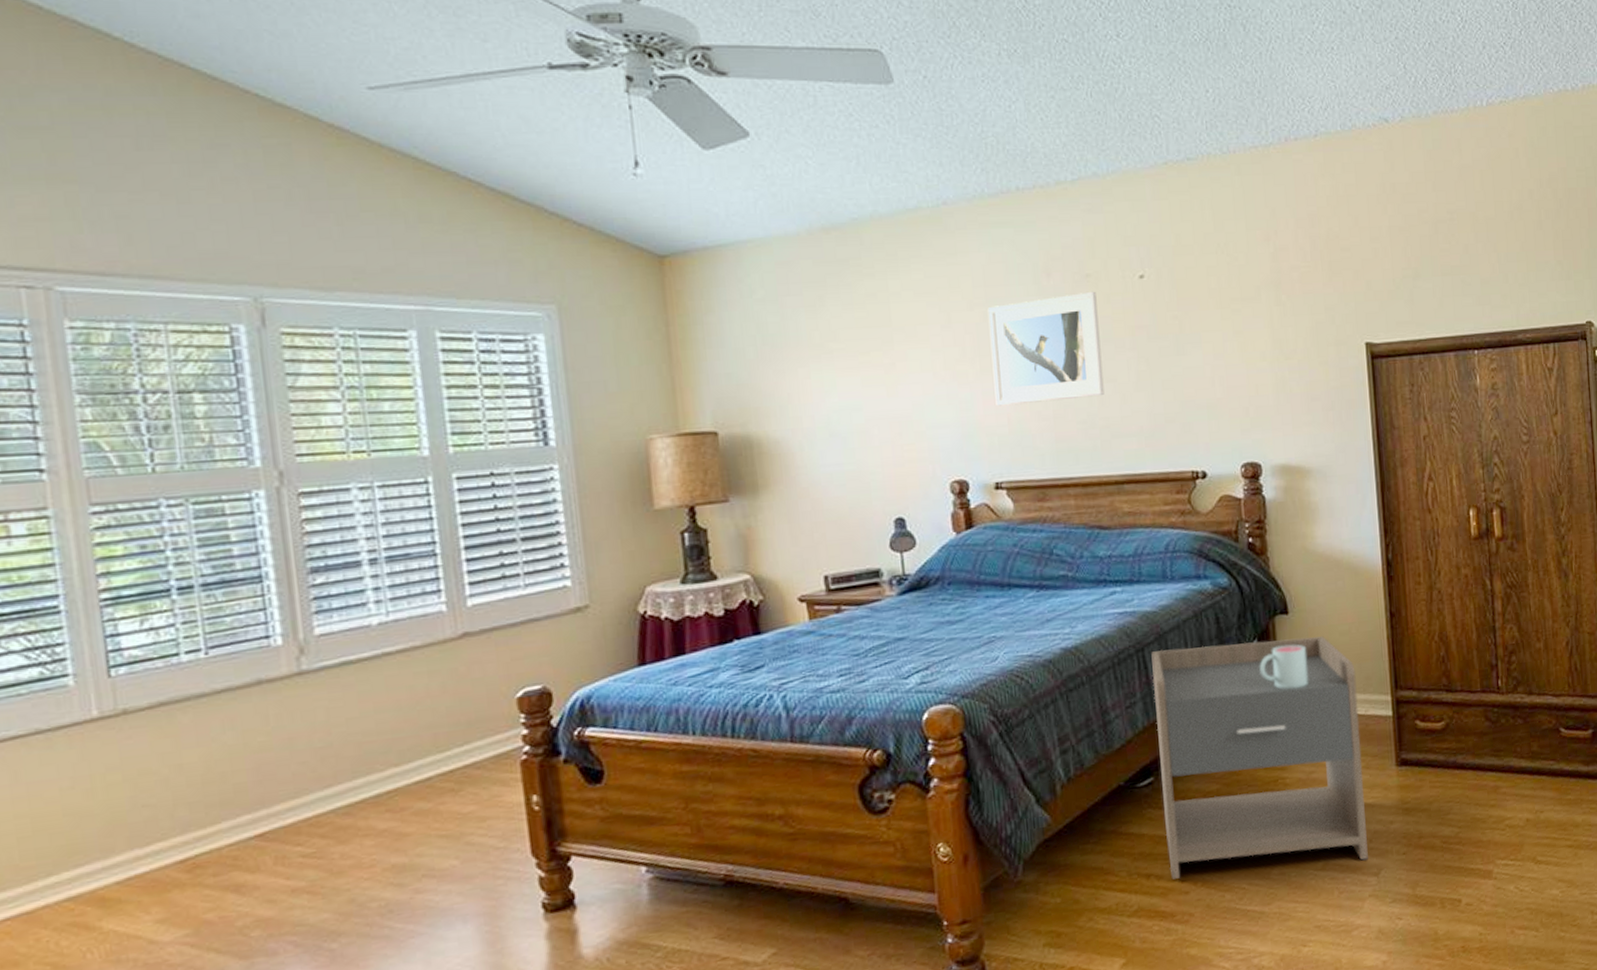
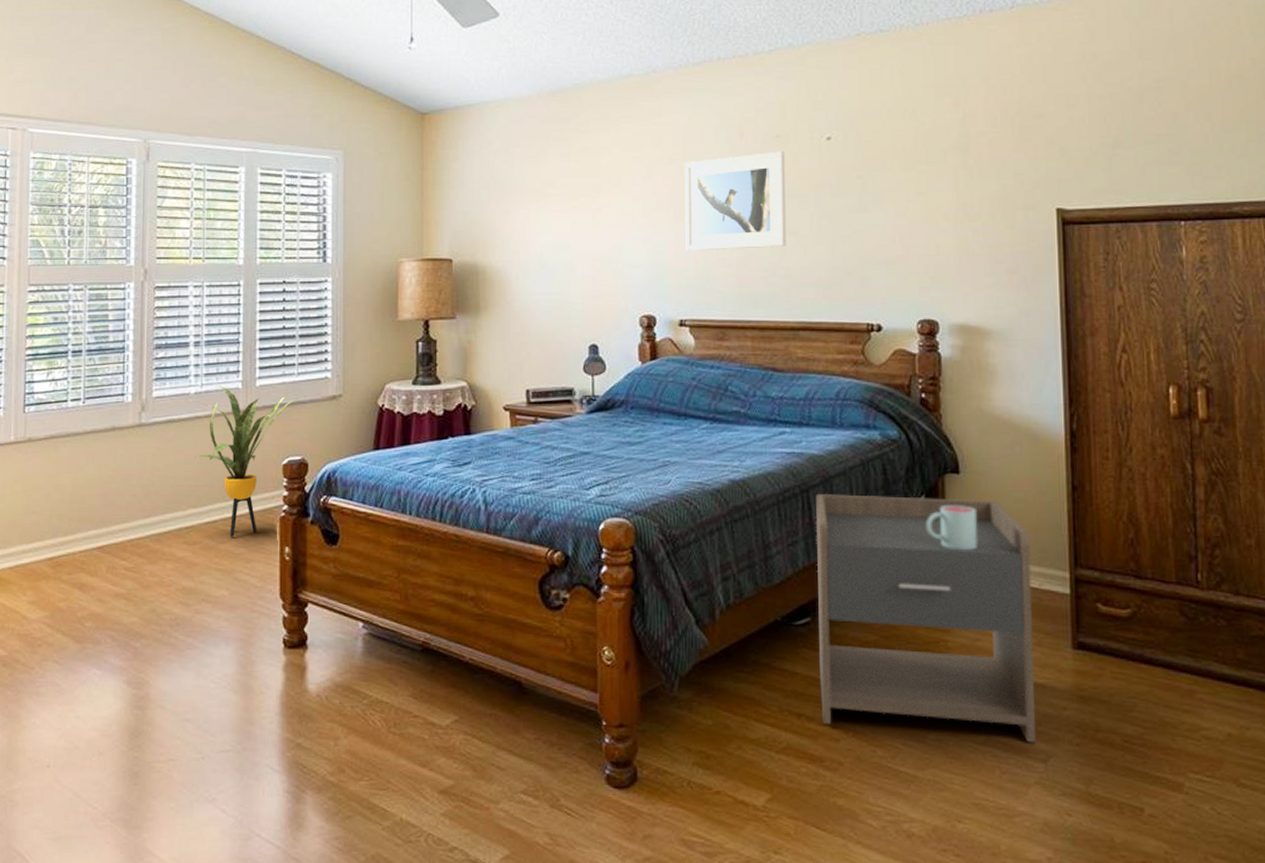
house plant: none [389,610,528,795] -> present [195,385,298,537]

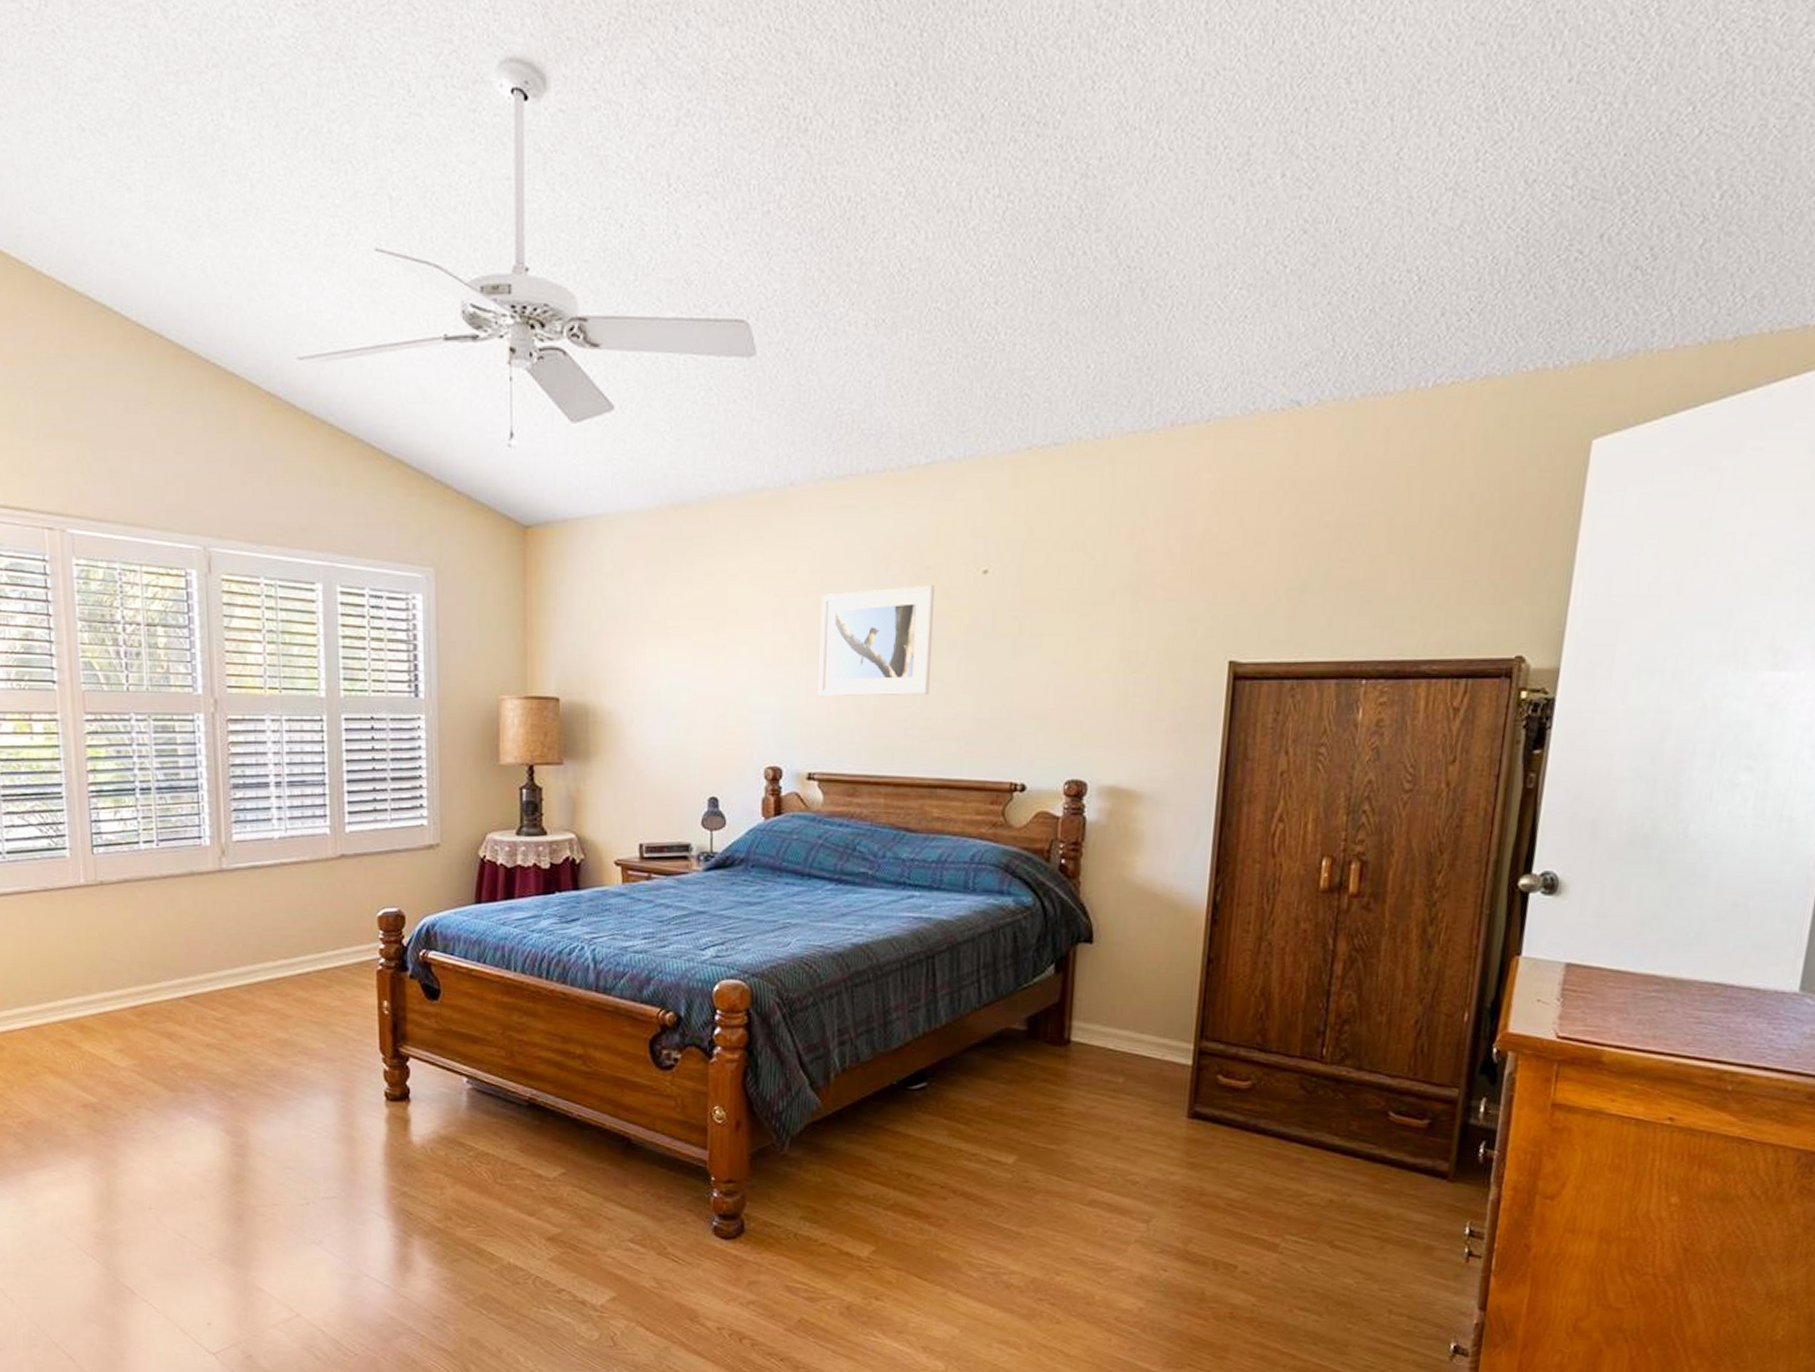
house plant: present [195,385,298,537] -> none [283,830,391,990]
nightstand: present [815,493,1036,743] -> none [930,959,1158,1205]
mug: present [926,505,977,550] -> none [1052,974,1106,1020]

